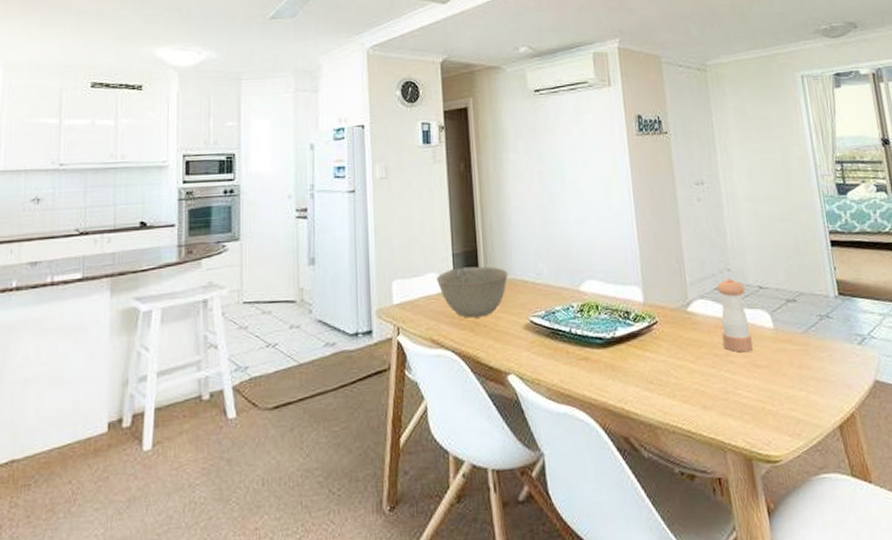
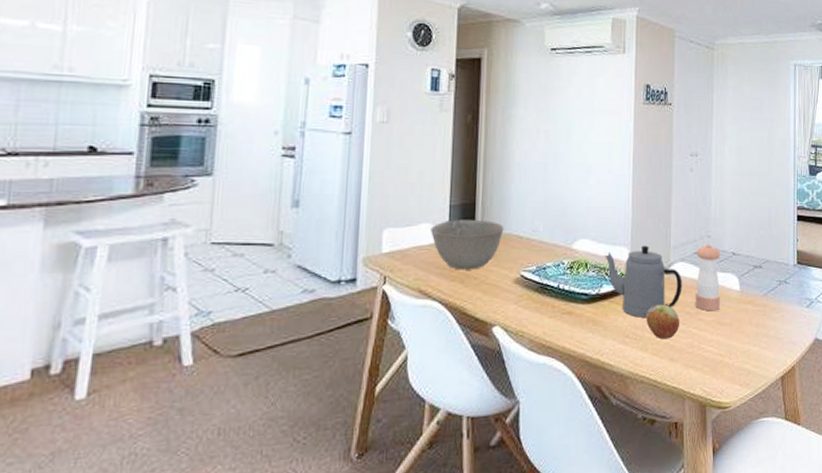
teapot: none [616,283,707,362] -> present [605,245,682,318]
apple: none [669,346,709,385] -> present [646,304,679,340]

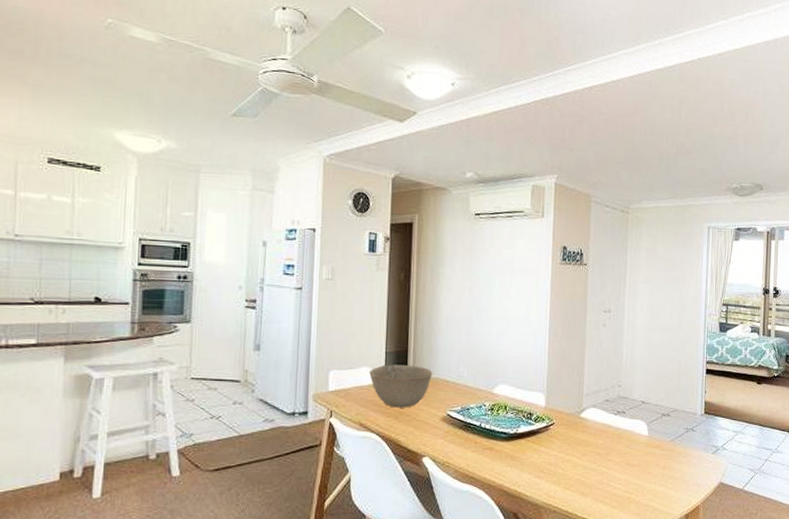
teapot: present [605,245,682,318] -> none [522,392,594,455]
apple: present [646,304,679,340] -> none [559,445,590,476]
pepper shaker: present [695,244,721,311] -> none [605,393,630,453]

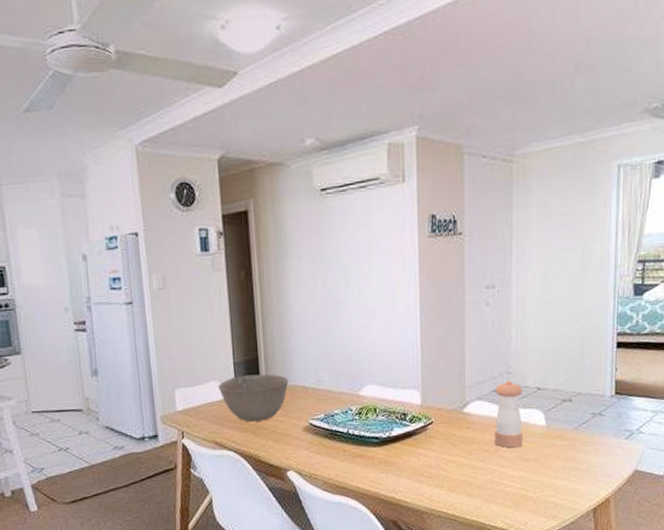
pepper shaker: none [605,393,630,453] -> present [494,381,523,448]

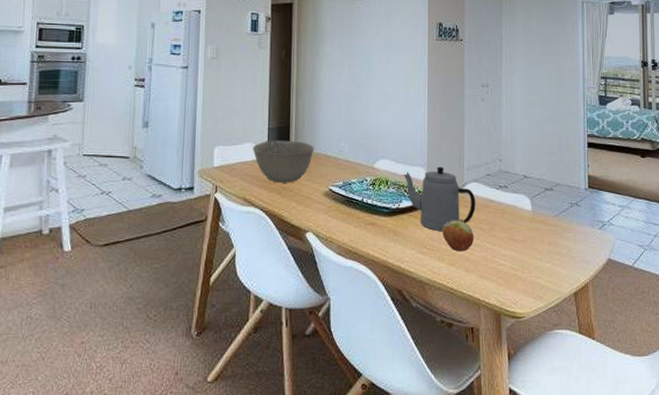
teapot: none [394,387,480,457] -> present [403,166,476,231]
apple: none [441,443,477,477] -> present [442,220,474,252]
pepper shaker: present [494,381,523,448] -> none [488,167,512,229]

